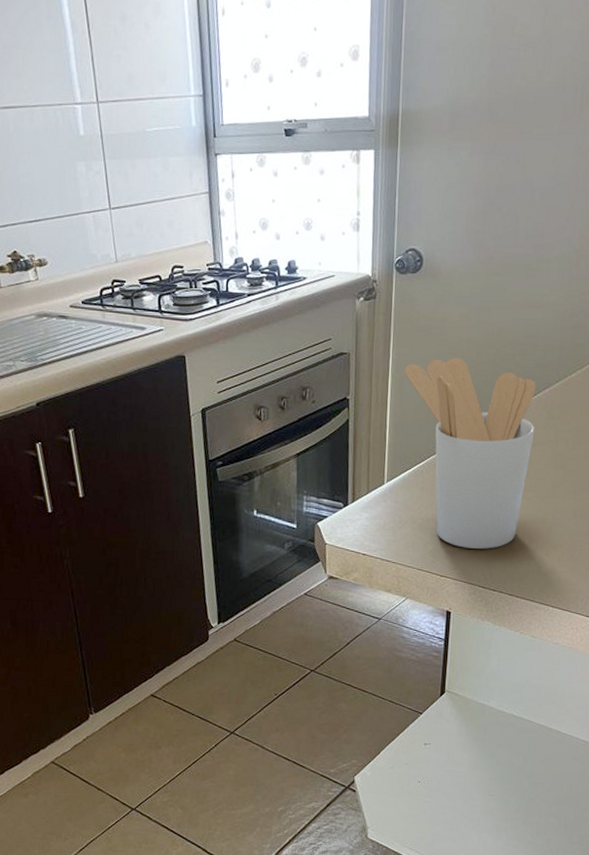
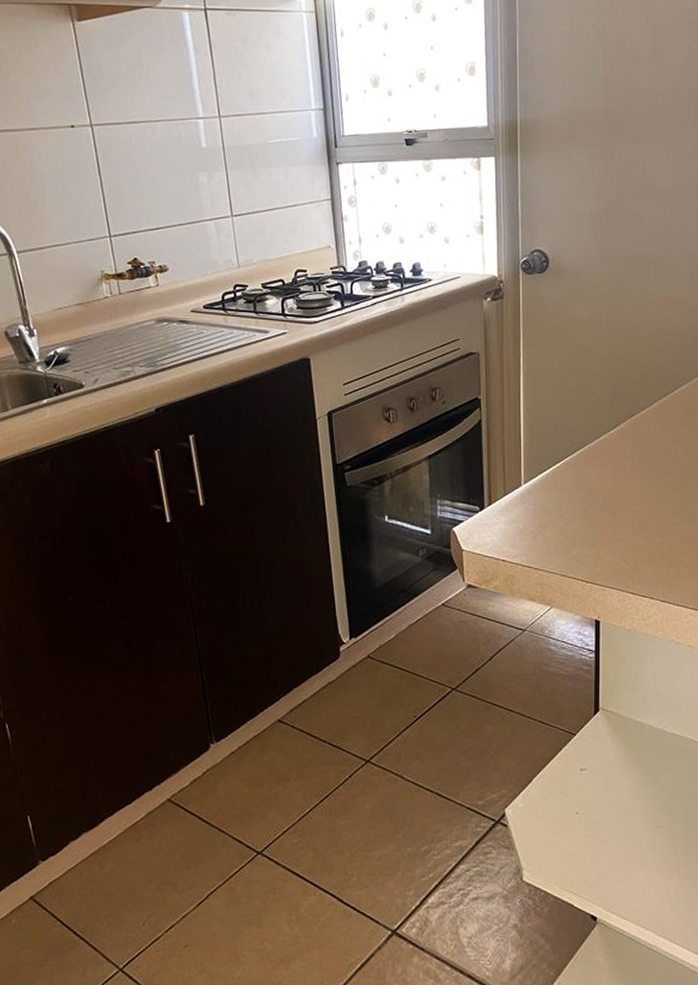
utensil holder: present [404,357,537,549] -> none [536,355,675,552]

